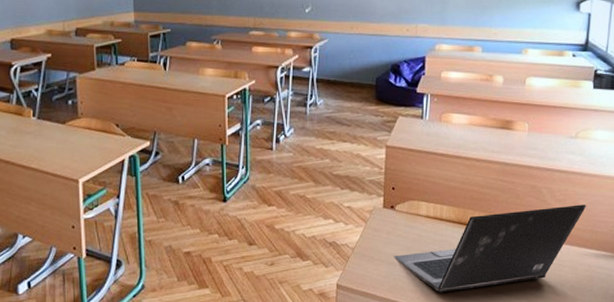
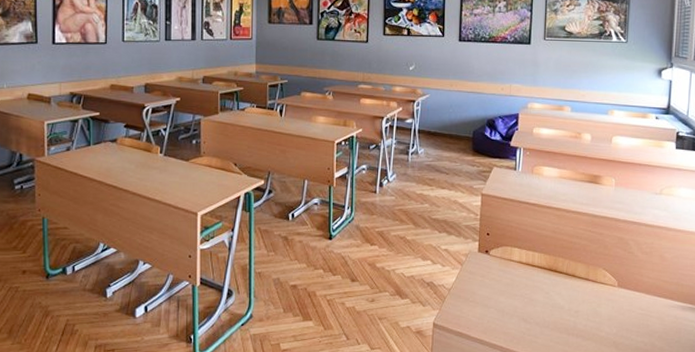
laptop: present [394,204,587,293] -> none [488,258,673,337]

